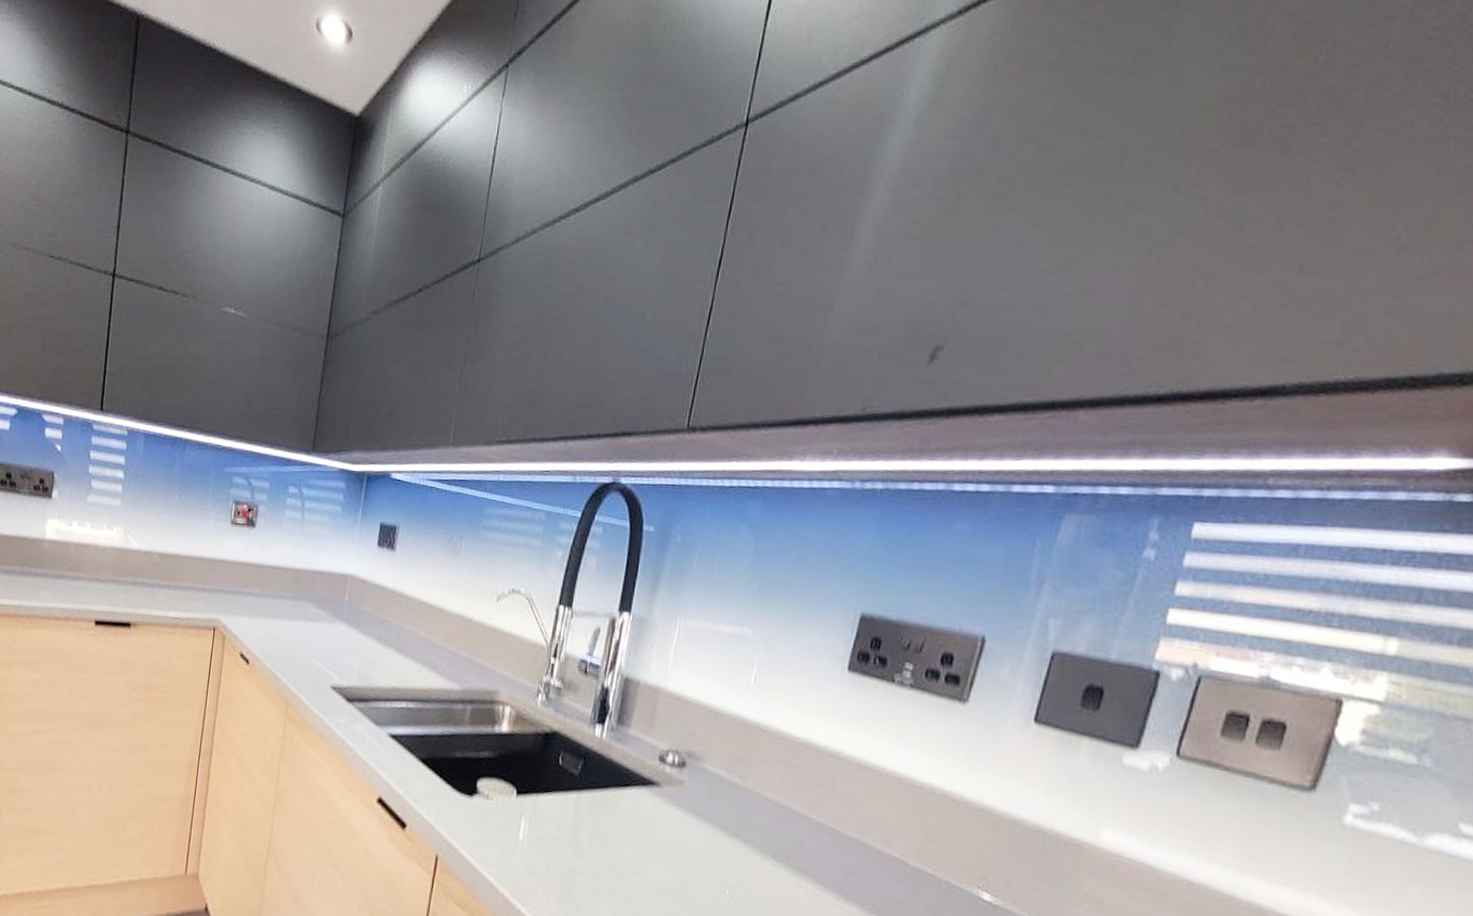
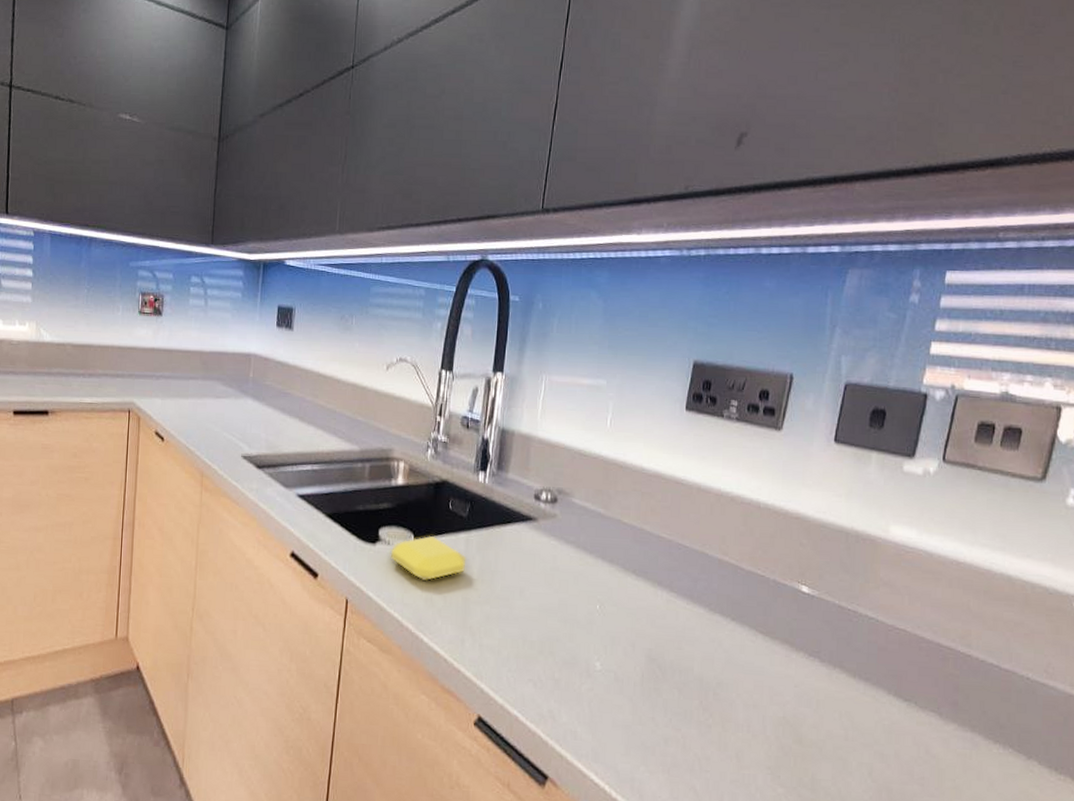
soap bar: none [488,792,576,845] -> present [390,535,467,582]

